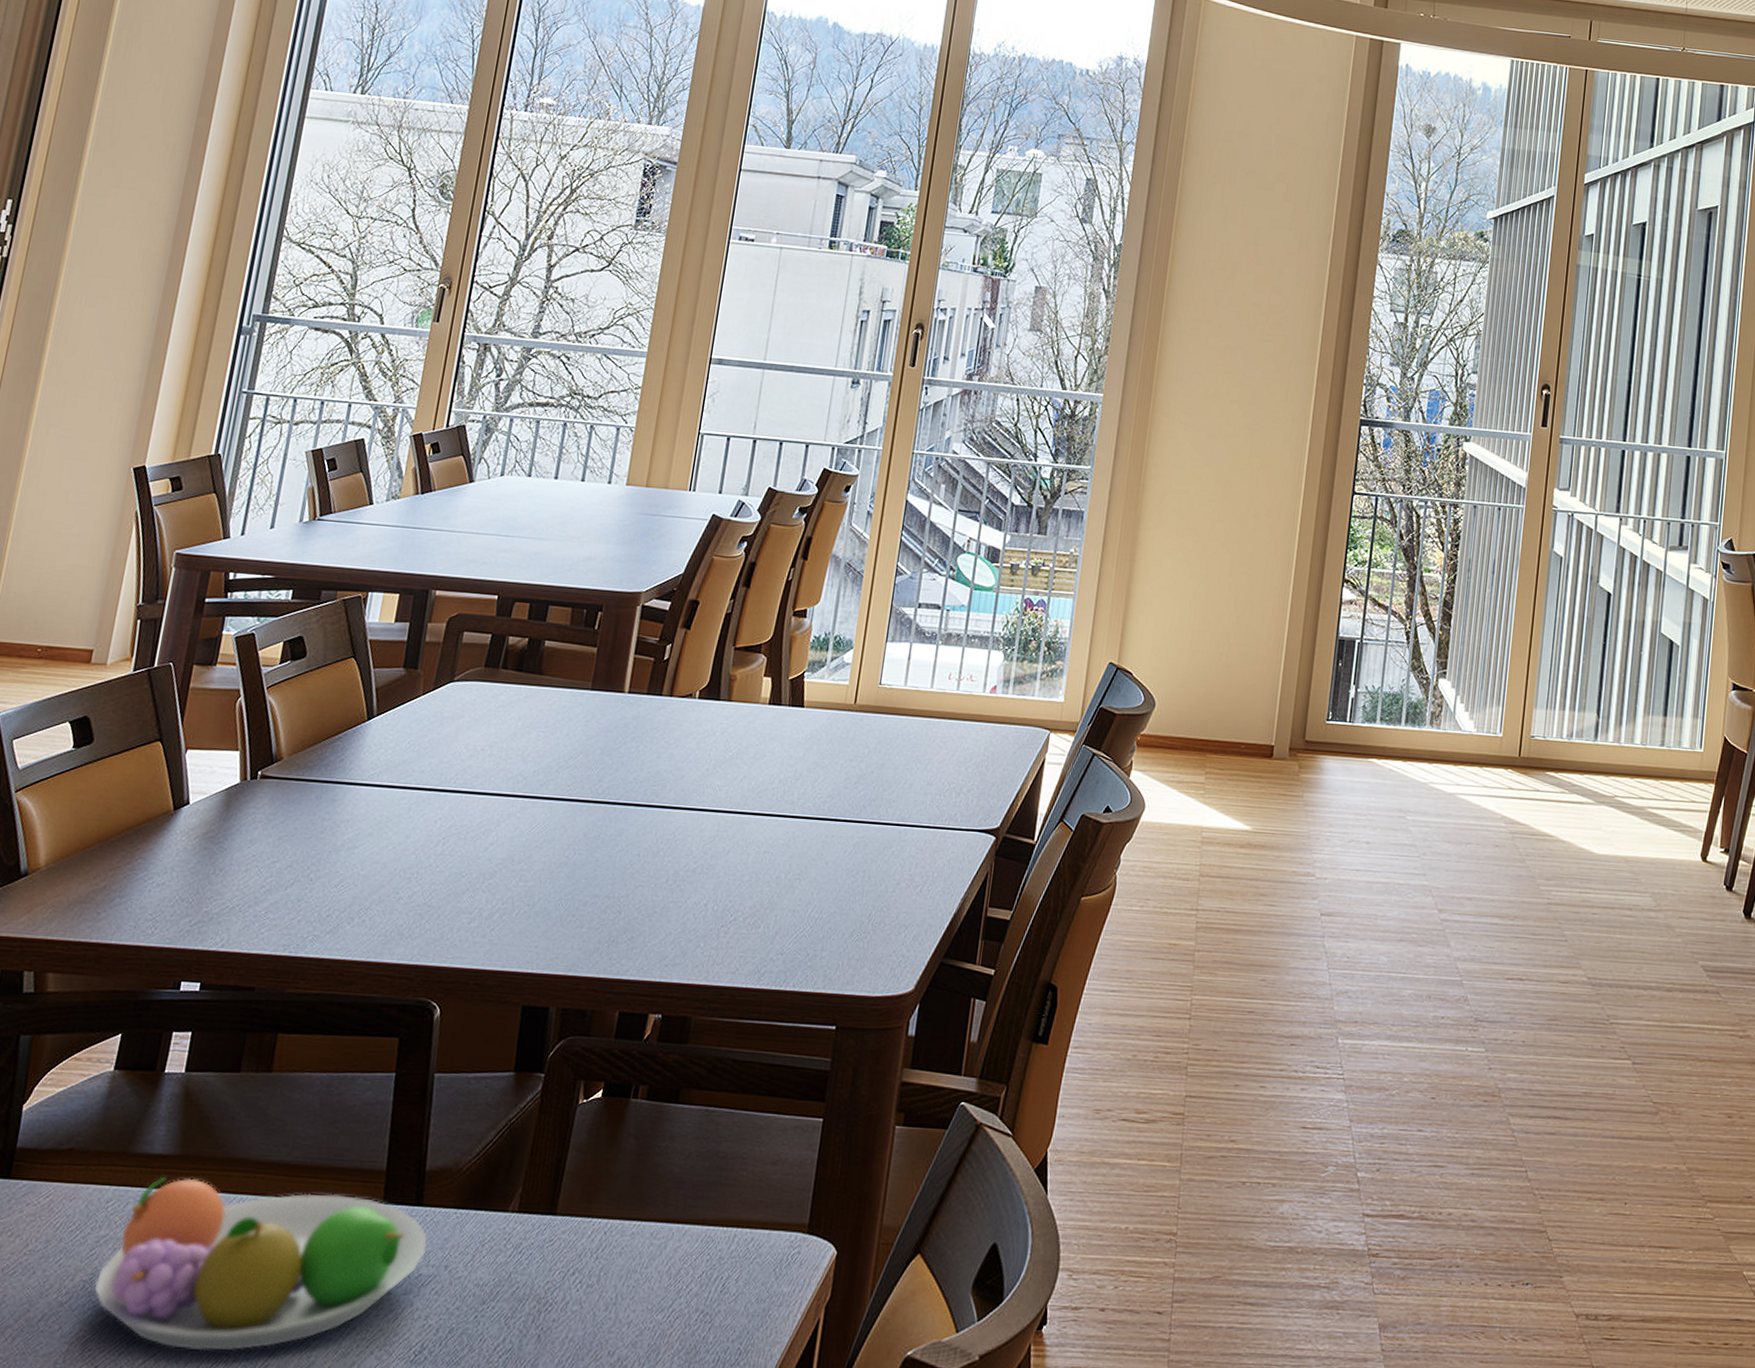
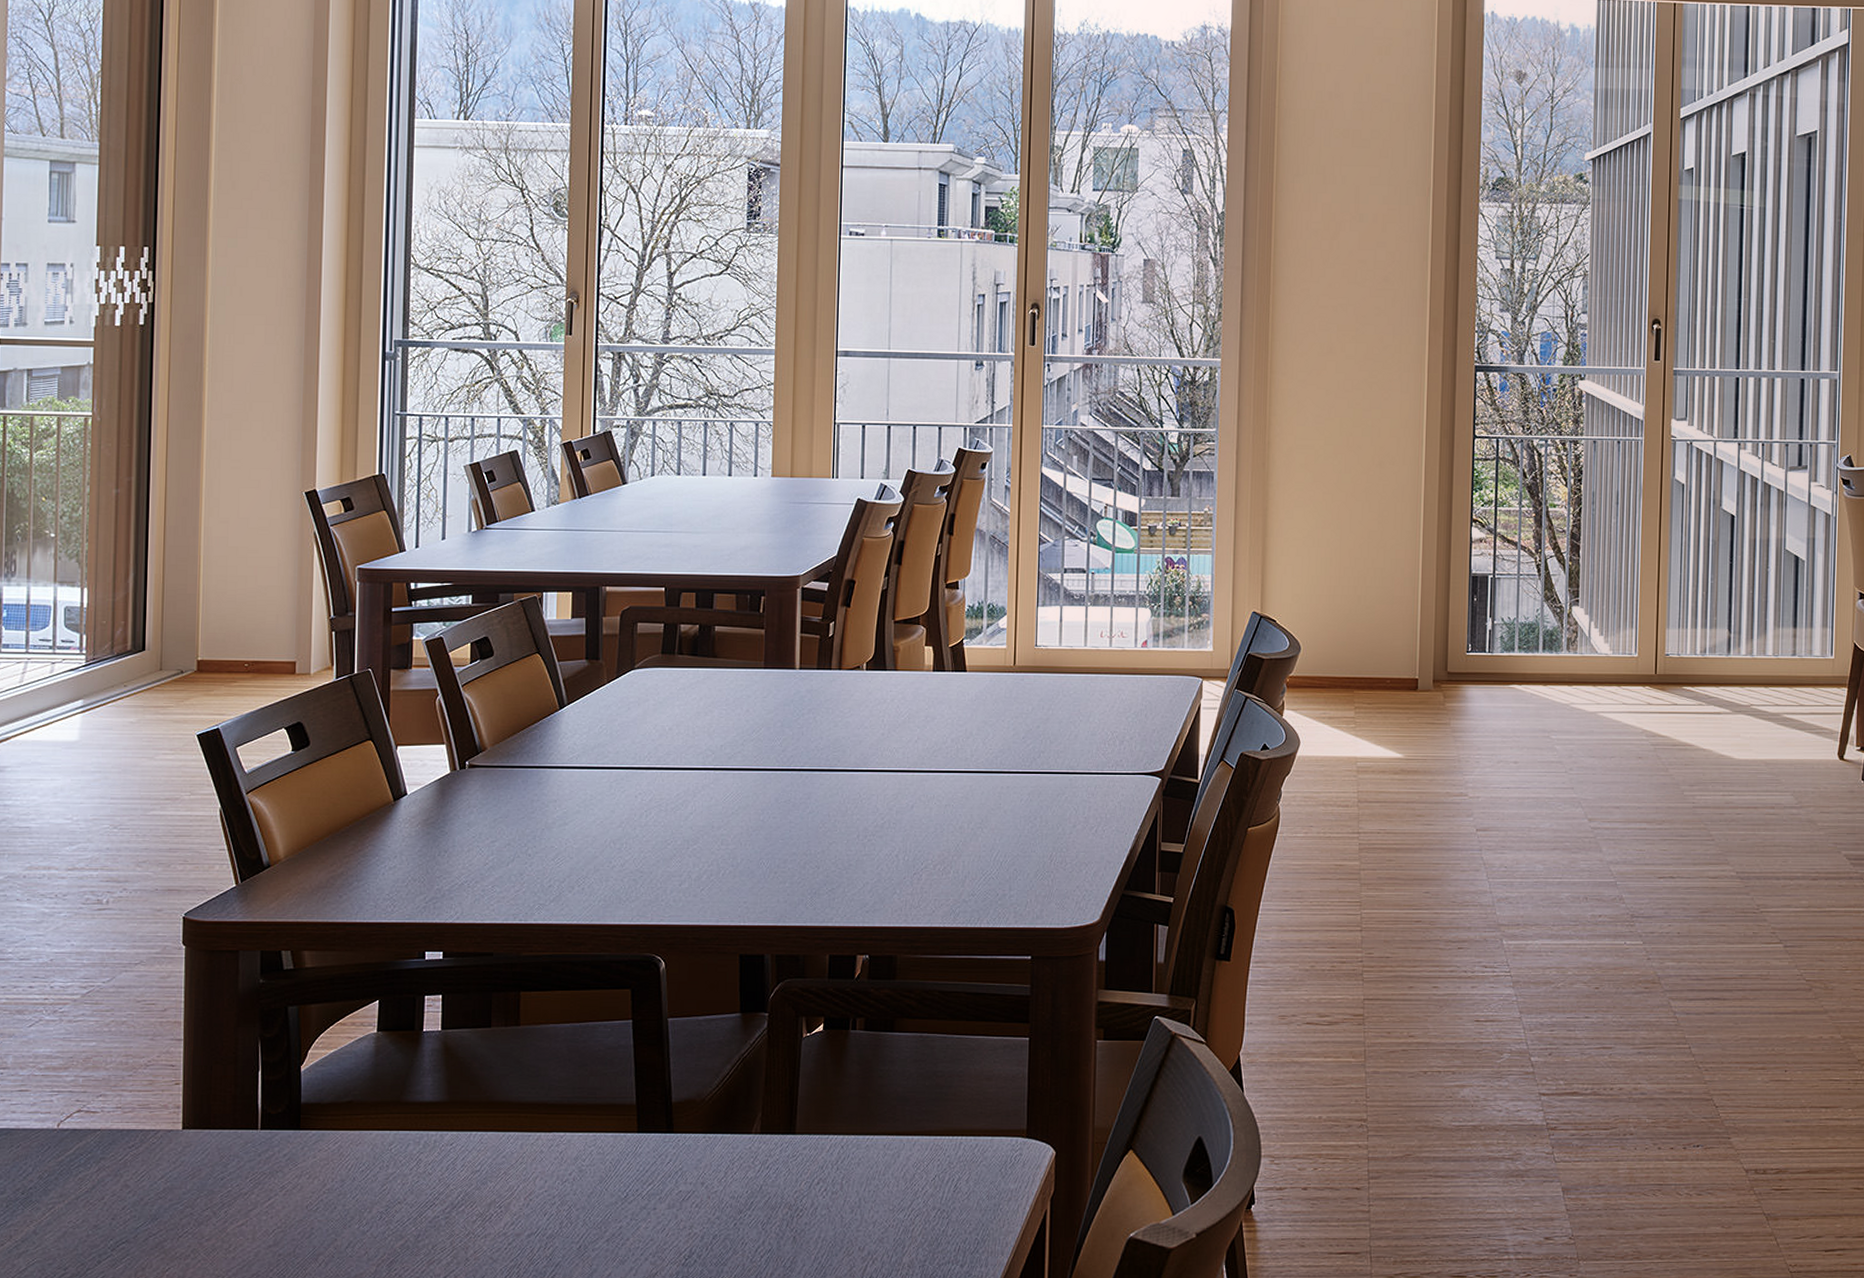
fruit bowl: present [93,1176,428,1352] -> none [390,1120,683,1266]

